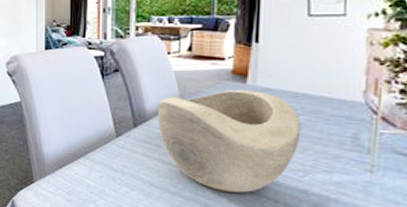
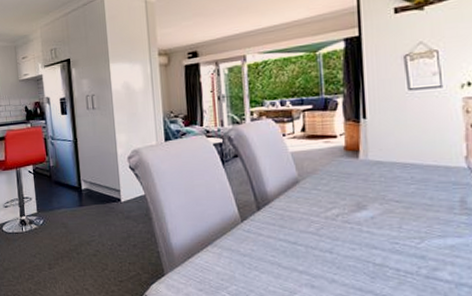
decorative bowl: present [158,89,302,193] -> none [278,164,414,265]

